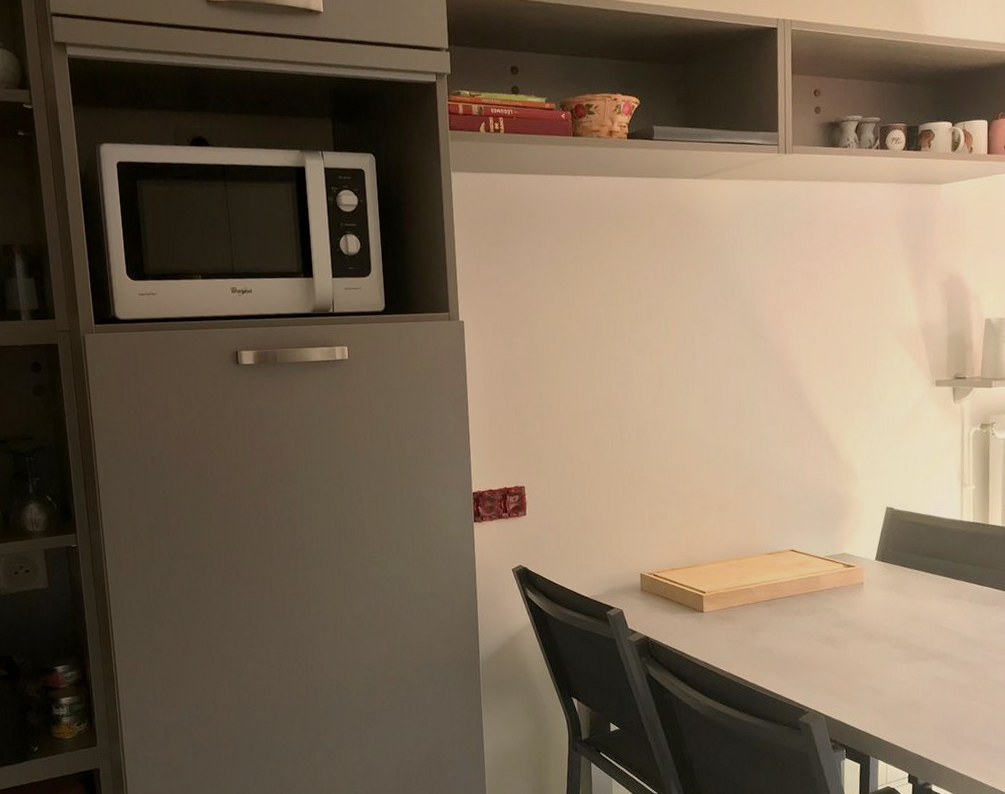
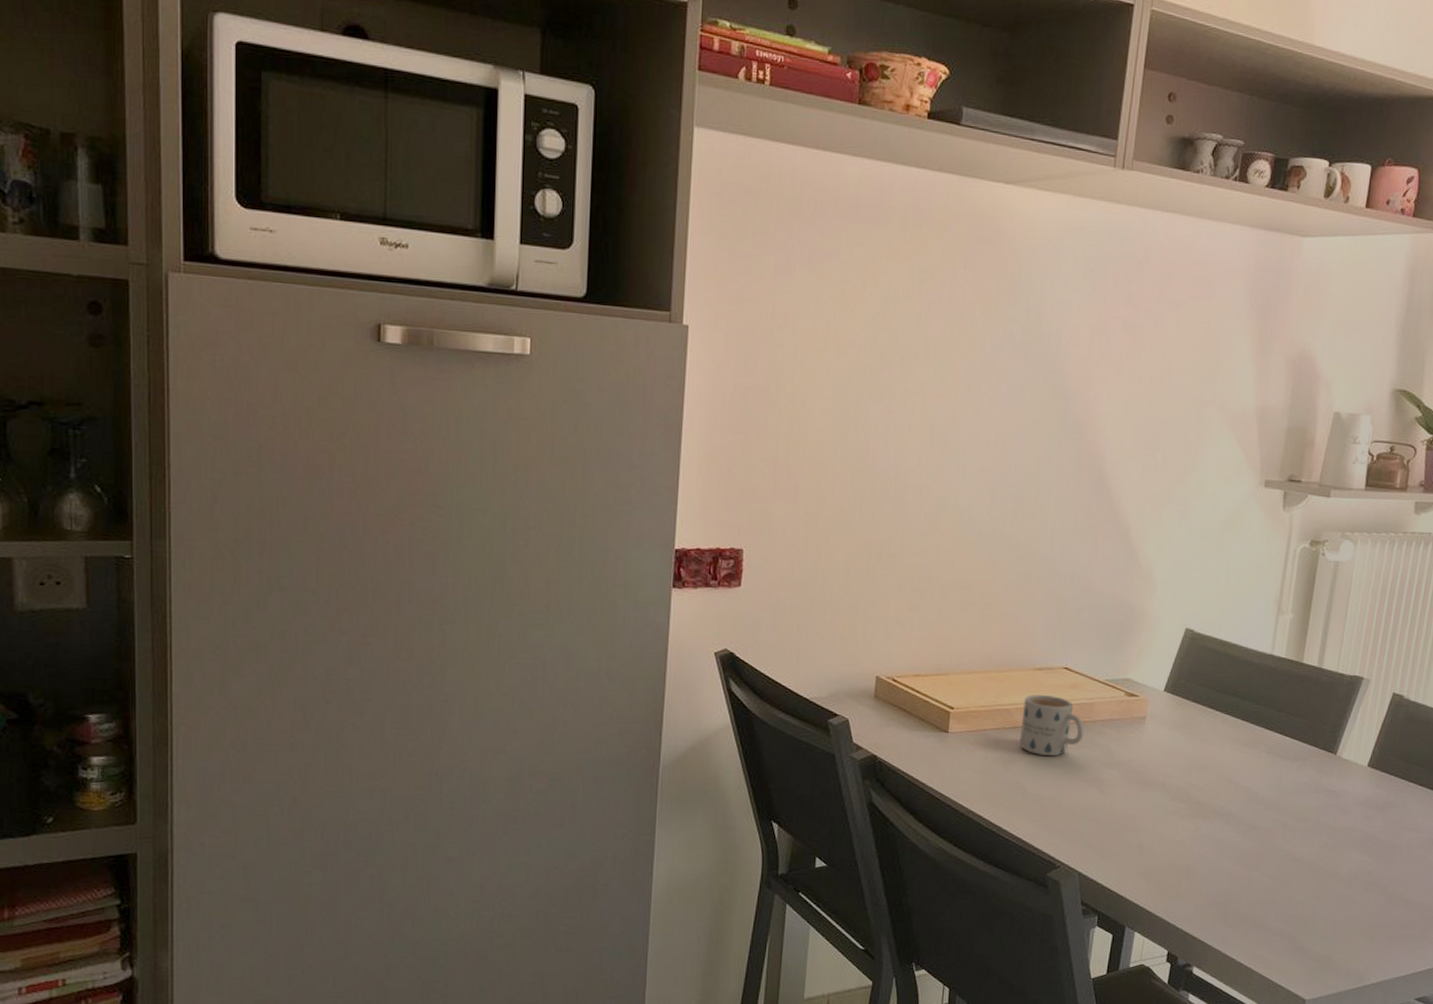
mug: none [761,574,814,623] -> present [1019,695,1085,756]

